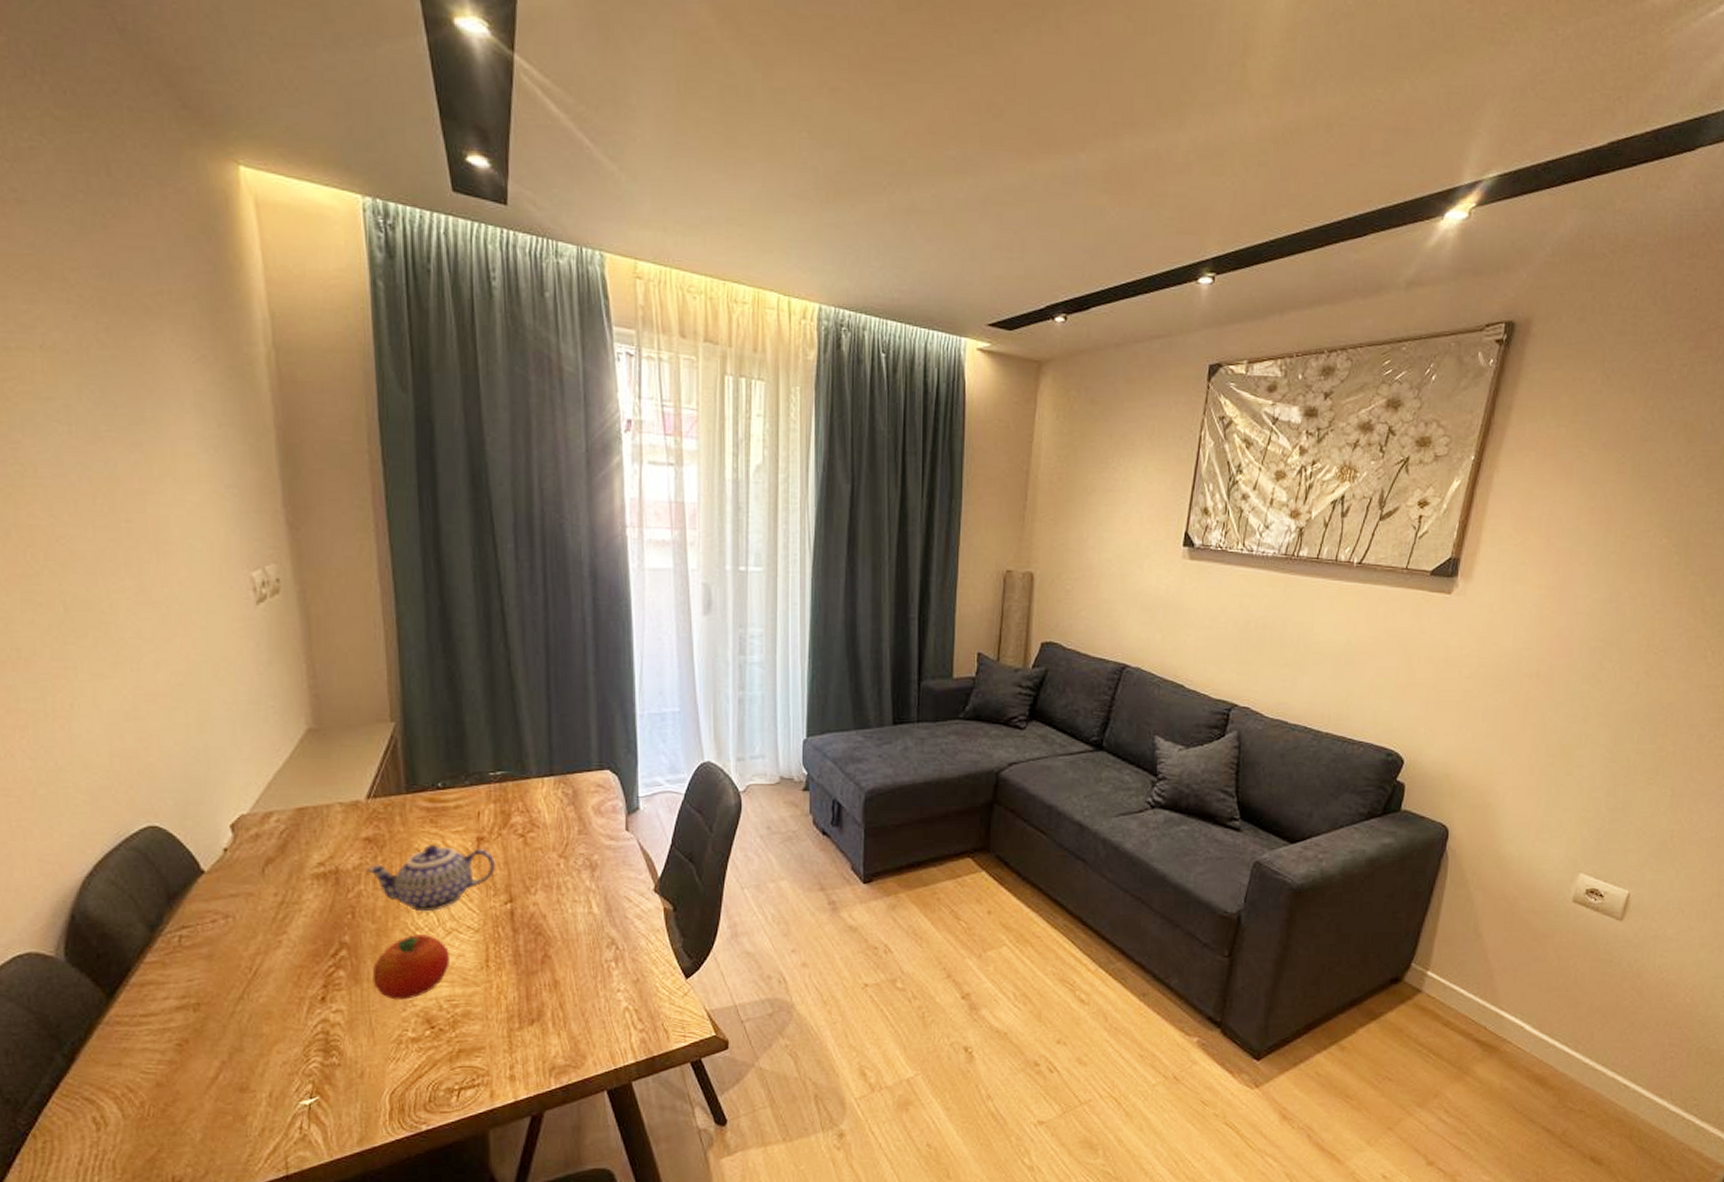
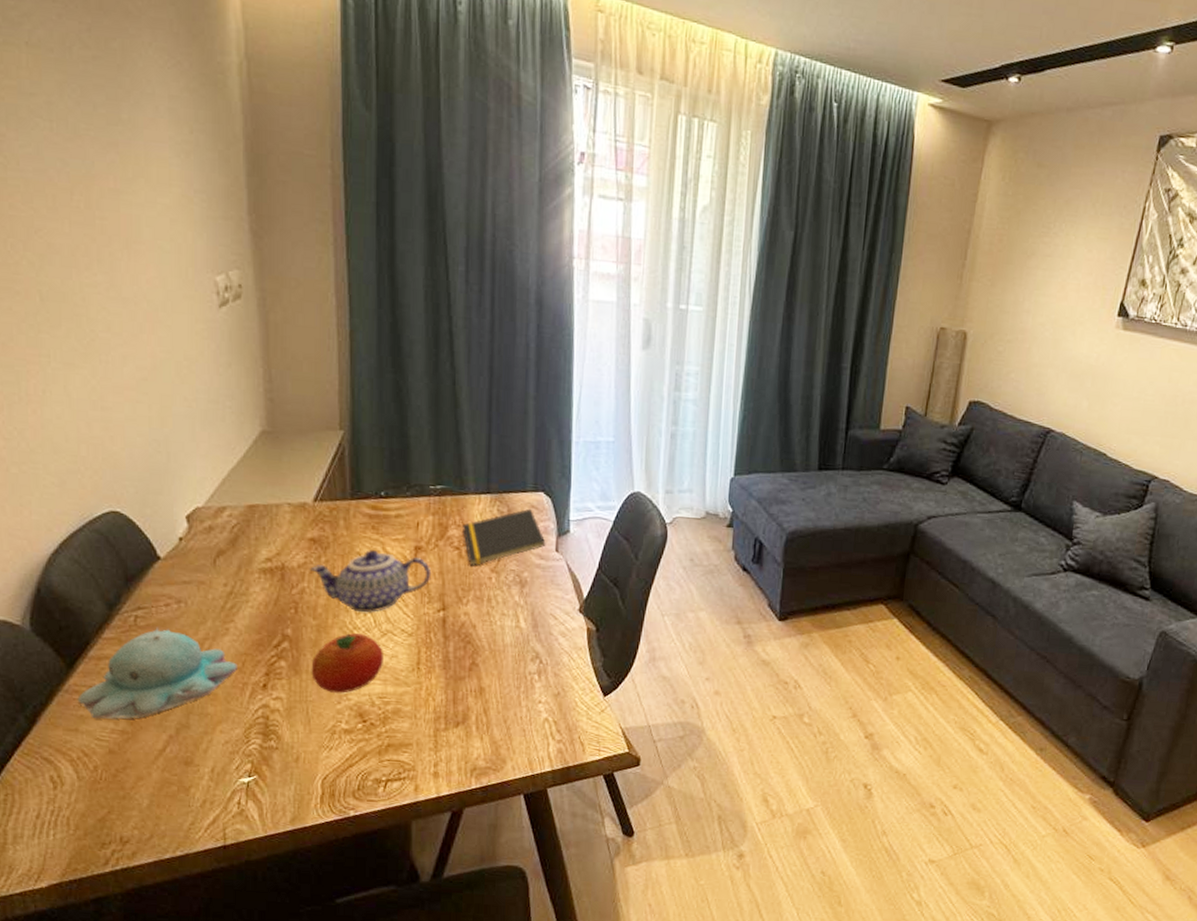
candle: none [119,946,293,1049] -> present [77,627,237,719]
notepad: none [526,788,615,853] -> present [463,508,546,566]

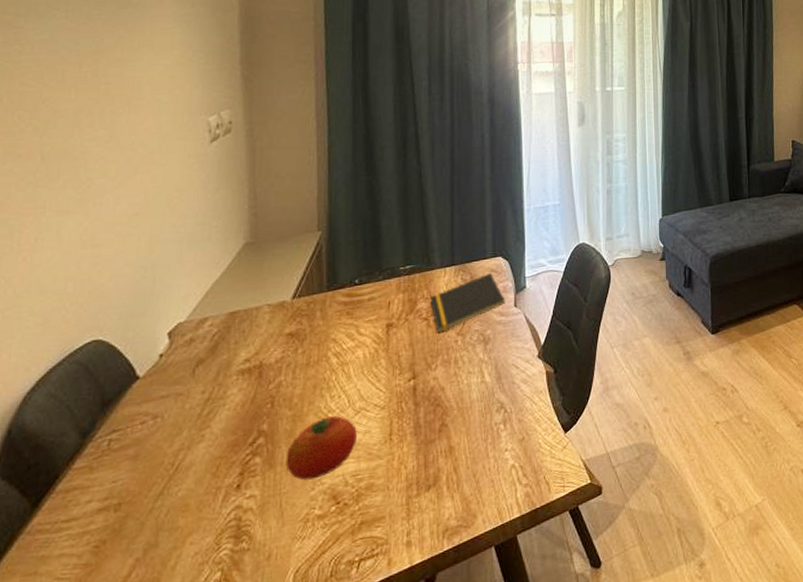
candle: present [77,627,237,719] -> none [39,447,211,556]
teapot: present [309,550,432,613] -> none [286,334,402,396]

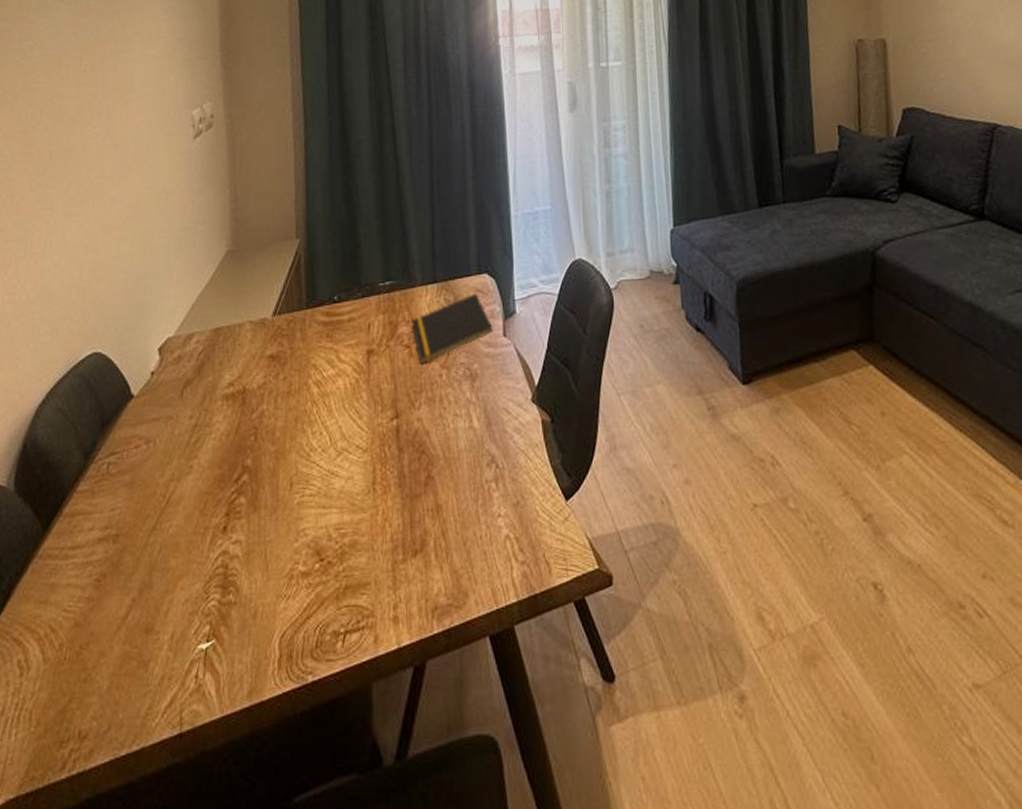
fruit: present [285,416,357,480] -> none [269,456,339,529]

